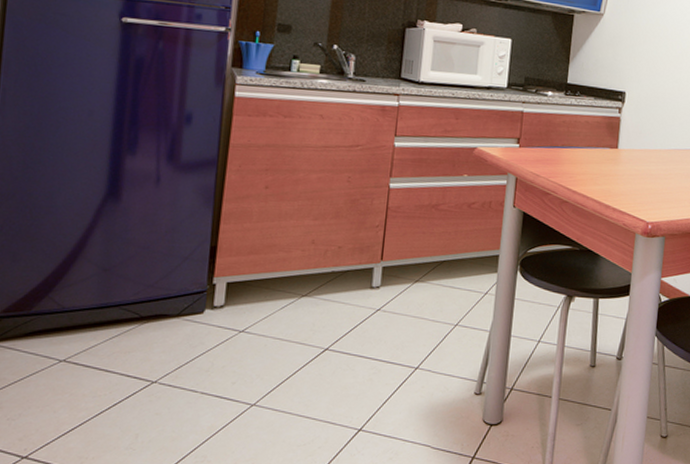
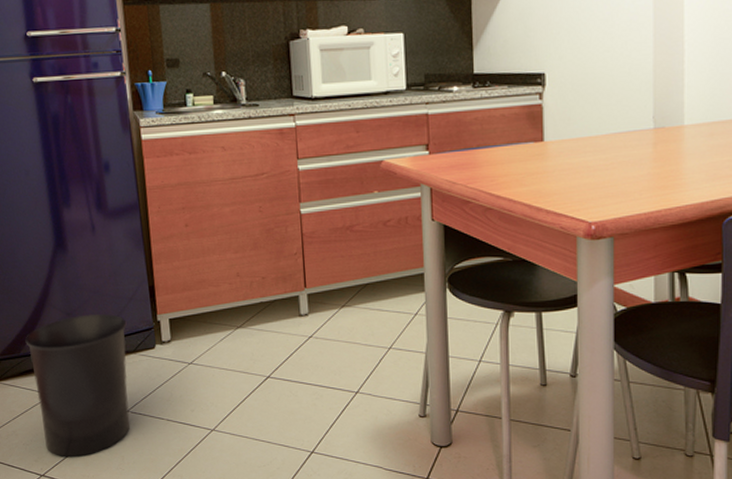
waste bin: none [38,272,176,434] -> present [25,313,130,457]

